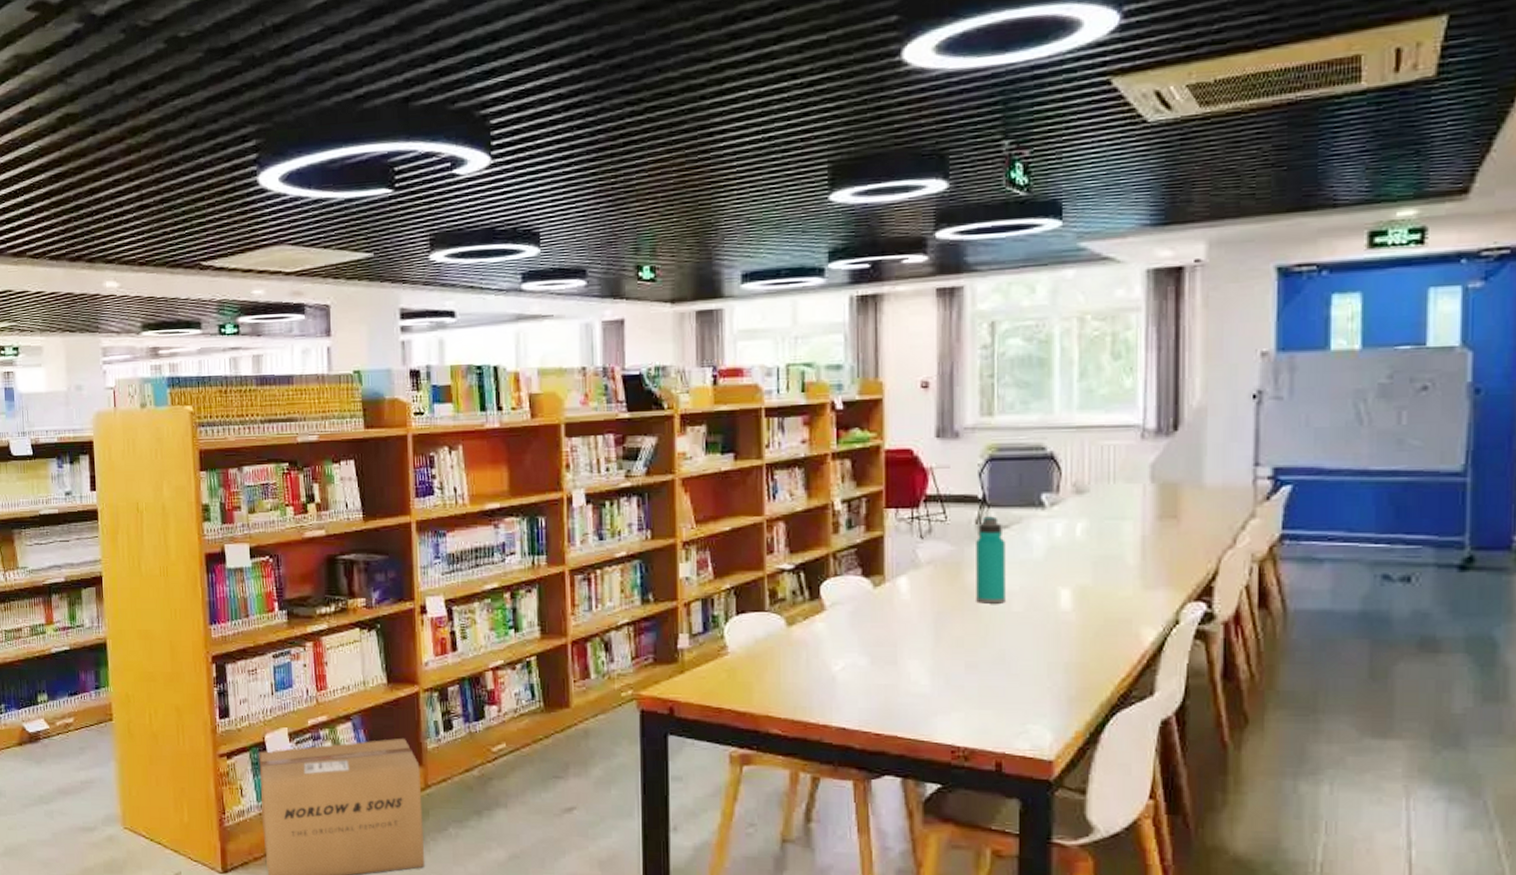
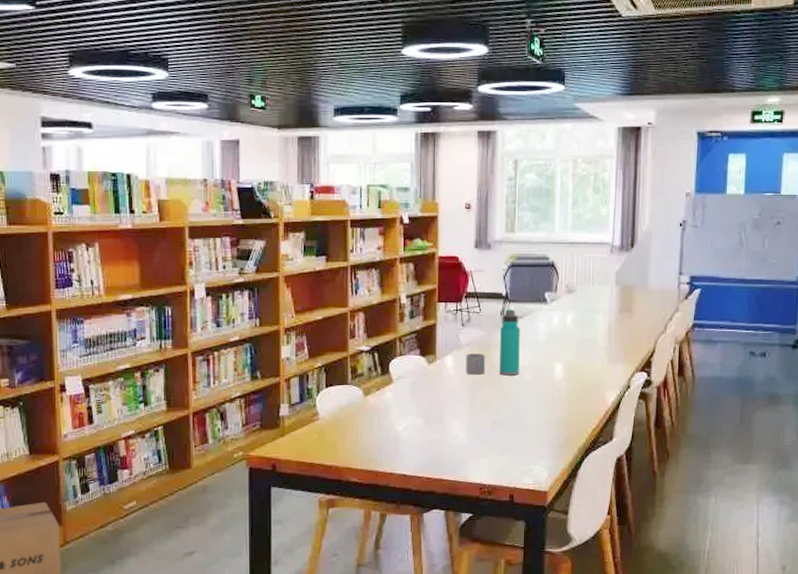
mug: none [927,574,956,602] -> present [466,353,486,375]

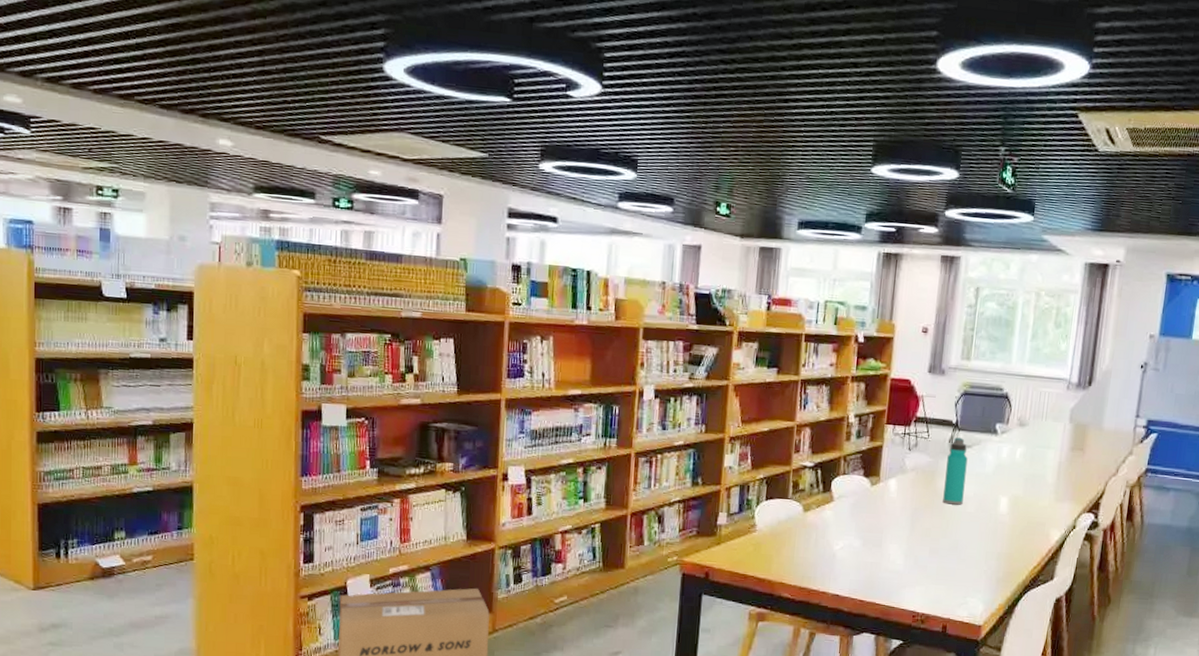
mug: present [466,353,486,375] -> none [908,479,930,501]

